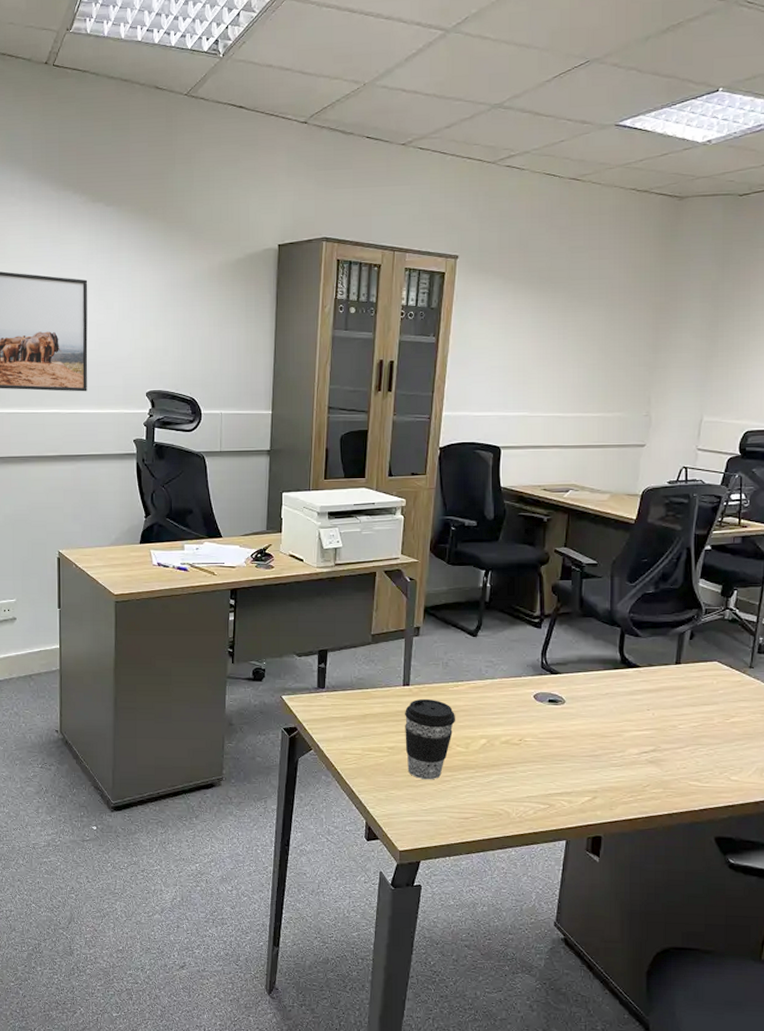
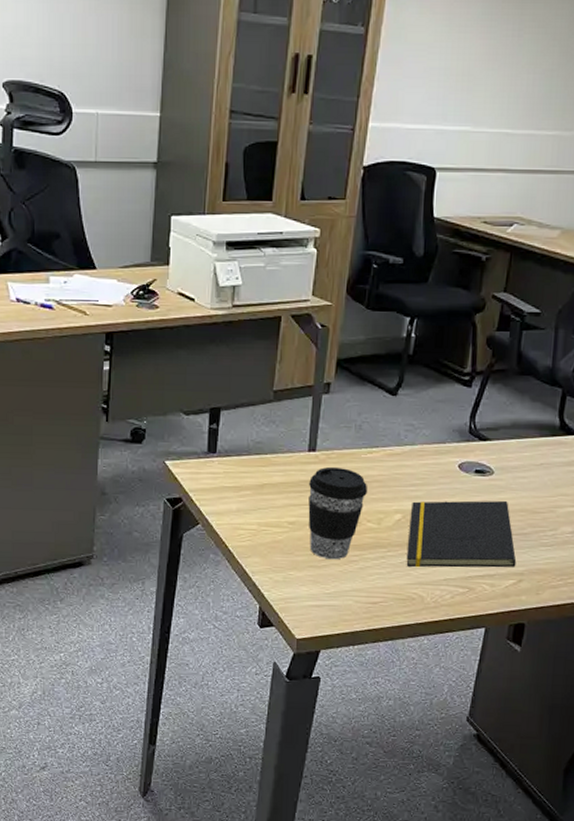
notepad: none [492,726,590,787] -> present [406,500,517,568]

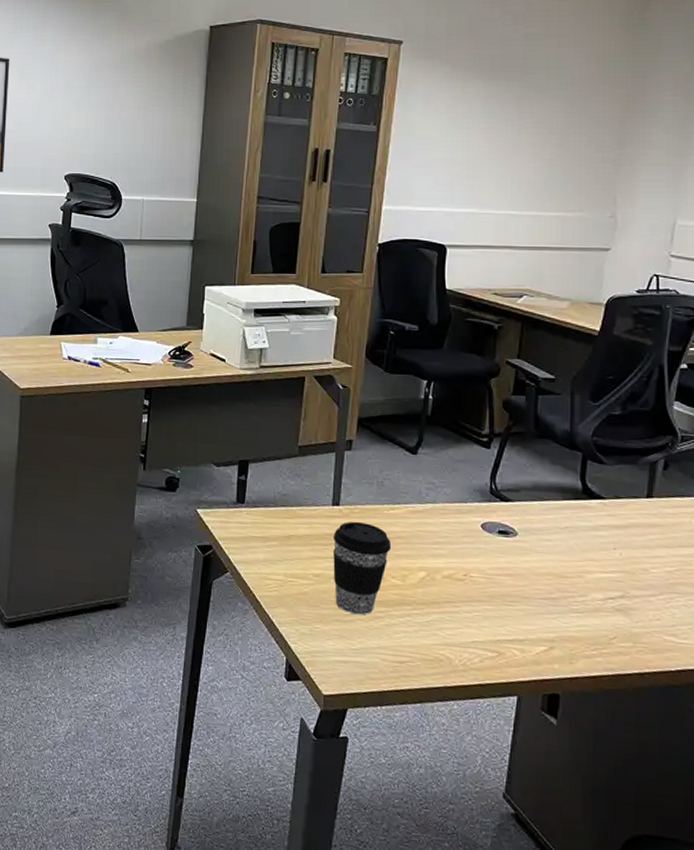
notepad: present [406,500,517,568] -> none [432,559,546,633]

